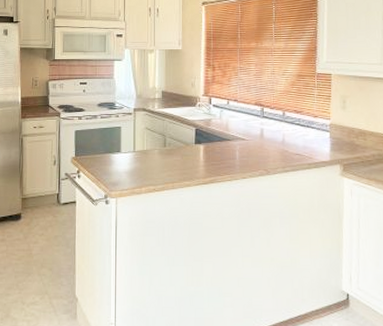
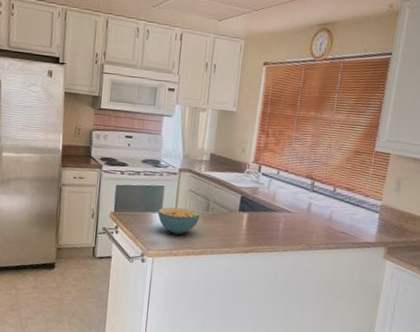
cereal bowl: none [117,146,158,172] -> present [158,207,200,234]

